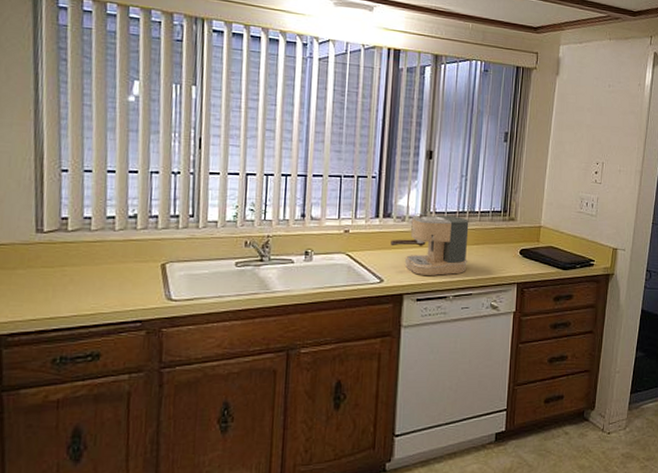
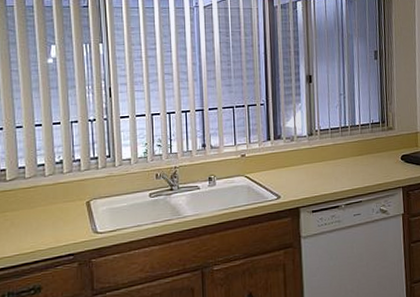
coffee maker: present [391,212,469,276] -> none [283,131,354,189]

